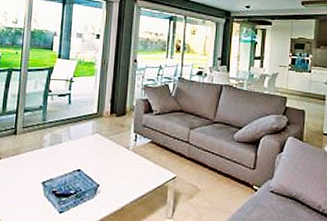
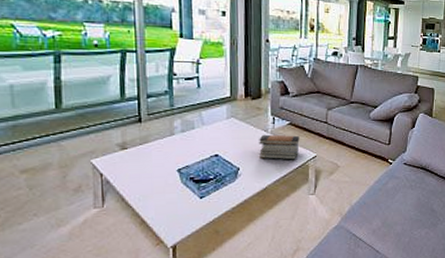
book stack: none [119,151,160,180] -> present [259,134,300,160]

